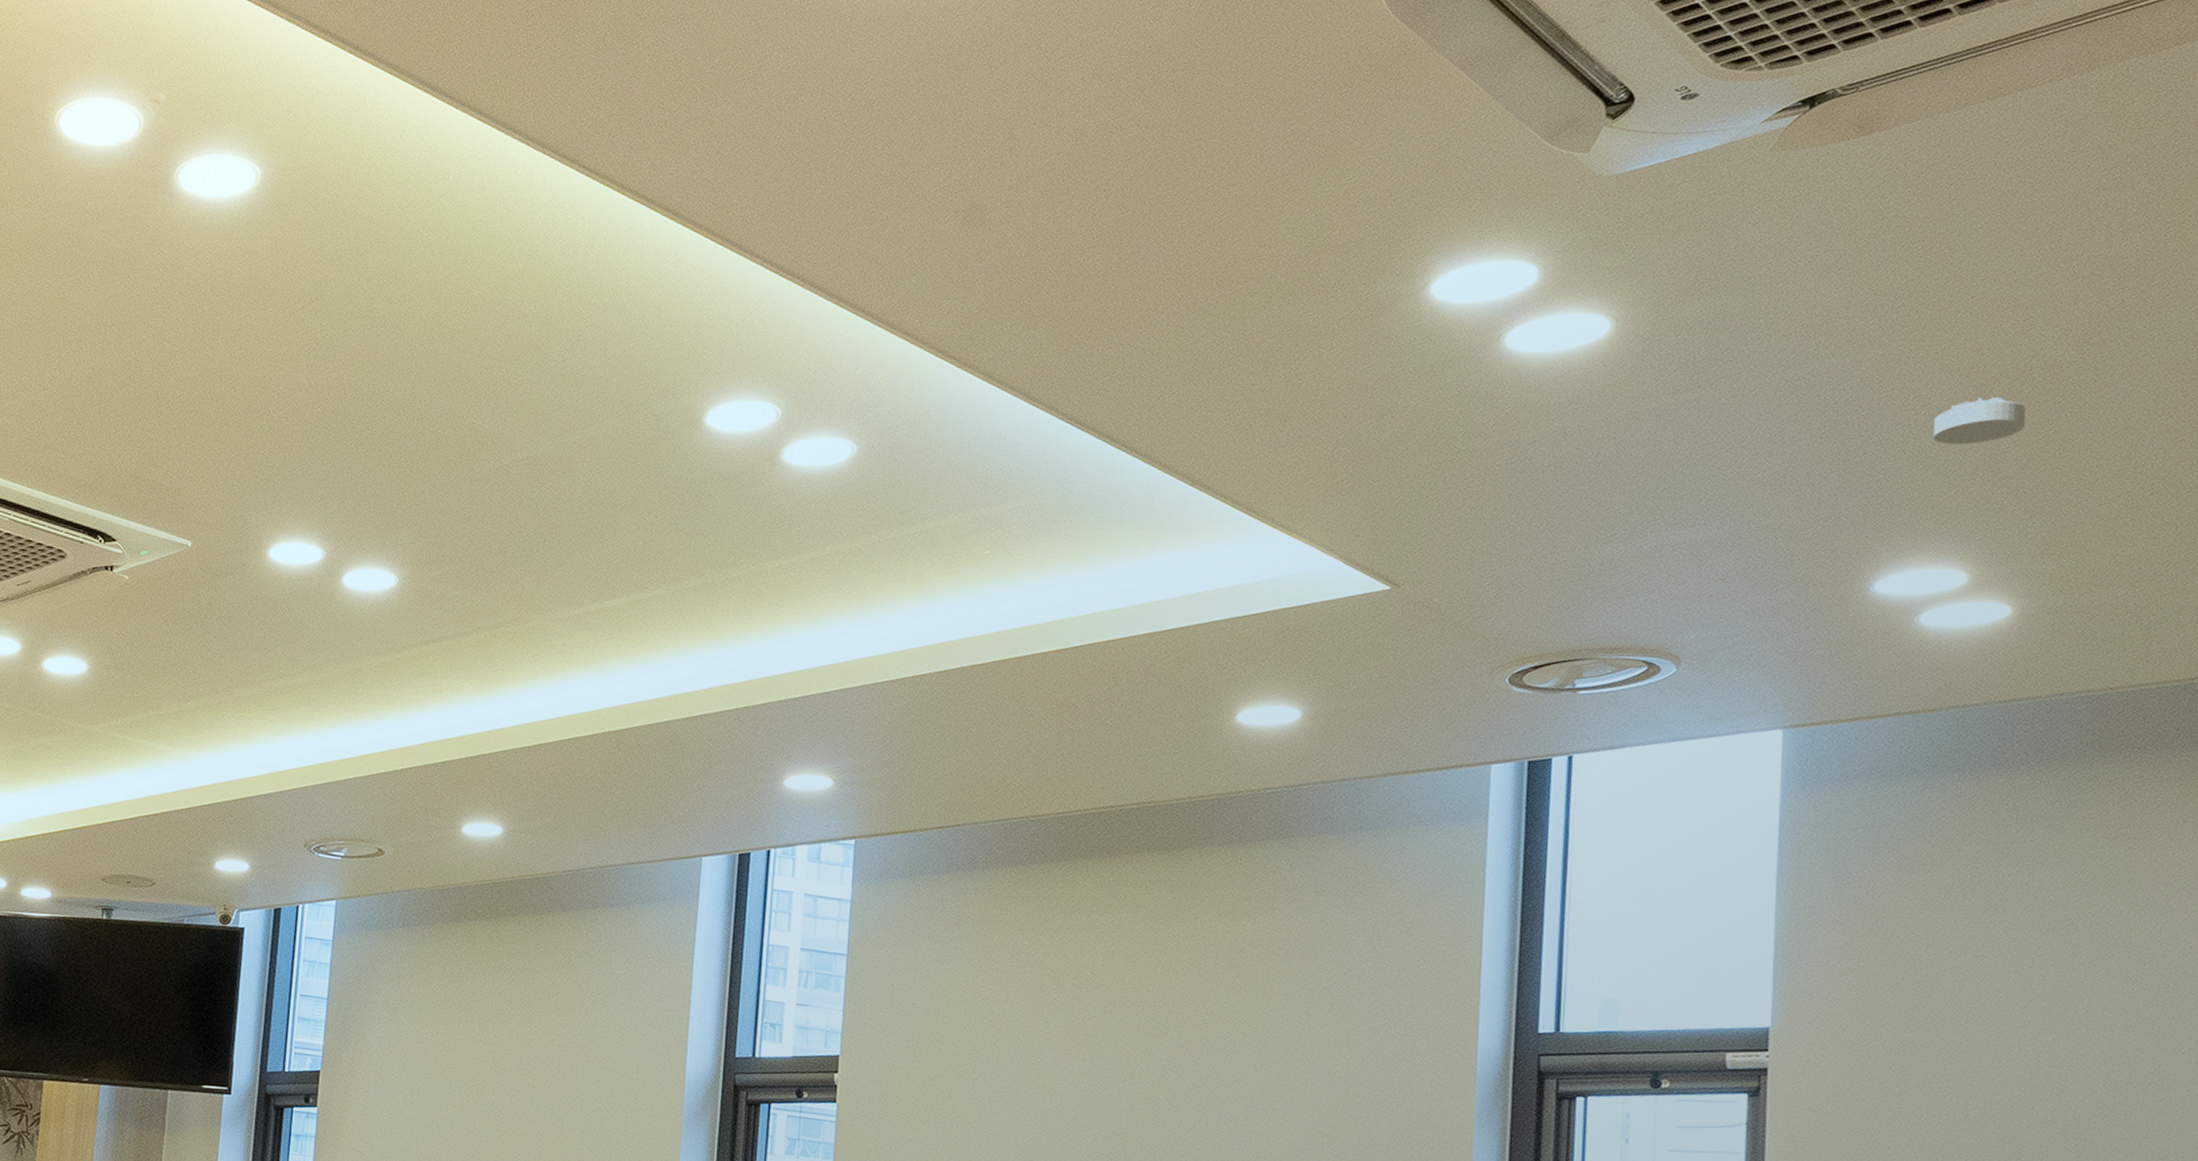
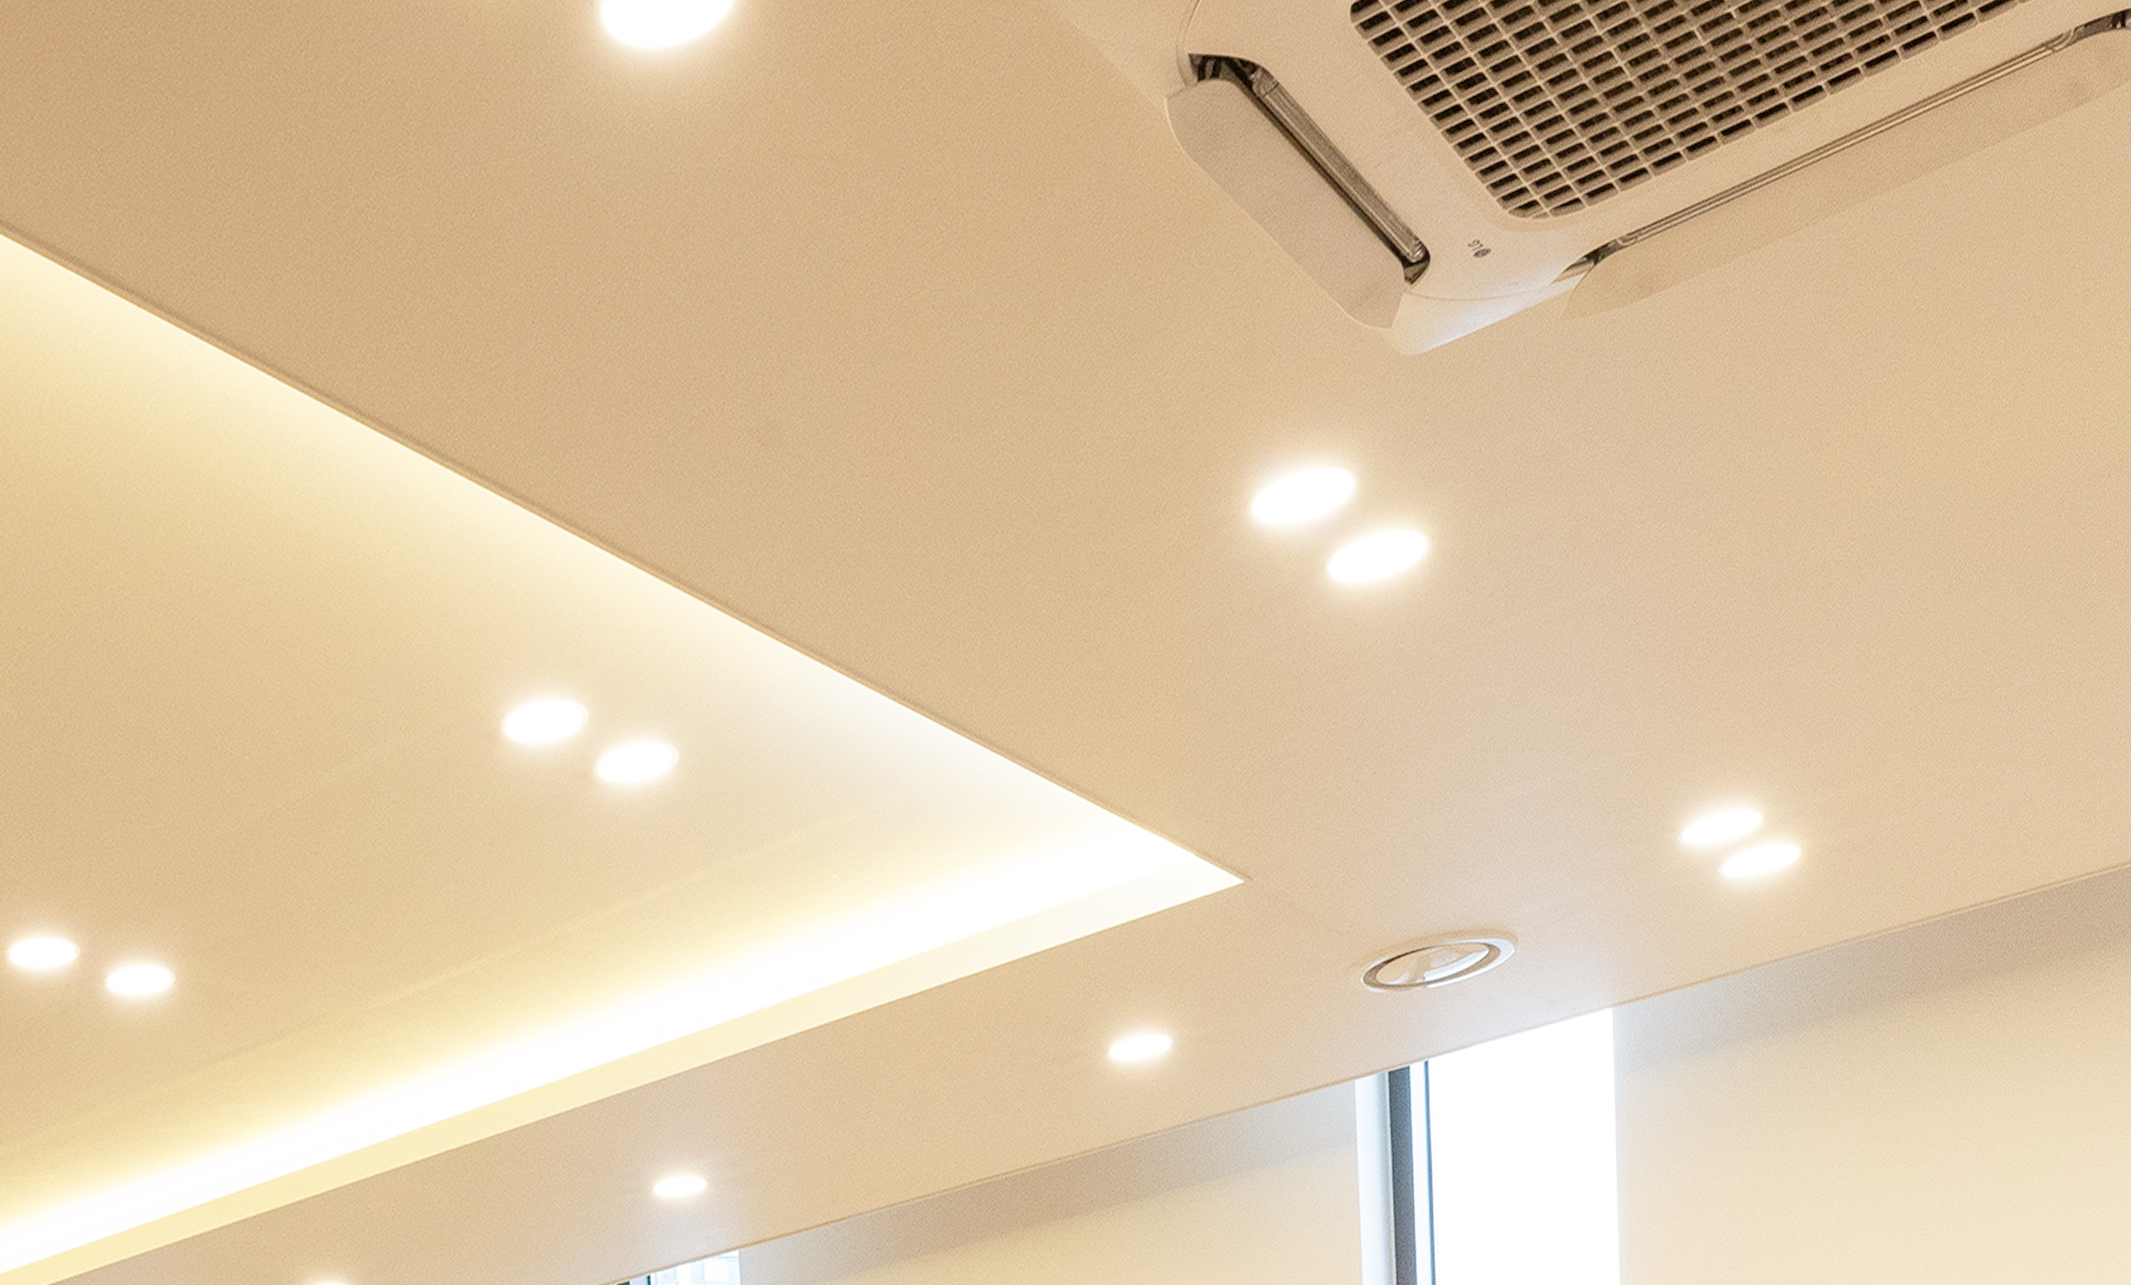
smoke detector: present [1933,397,2026,445] -> none [1724,608,1803,665]

